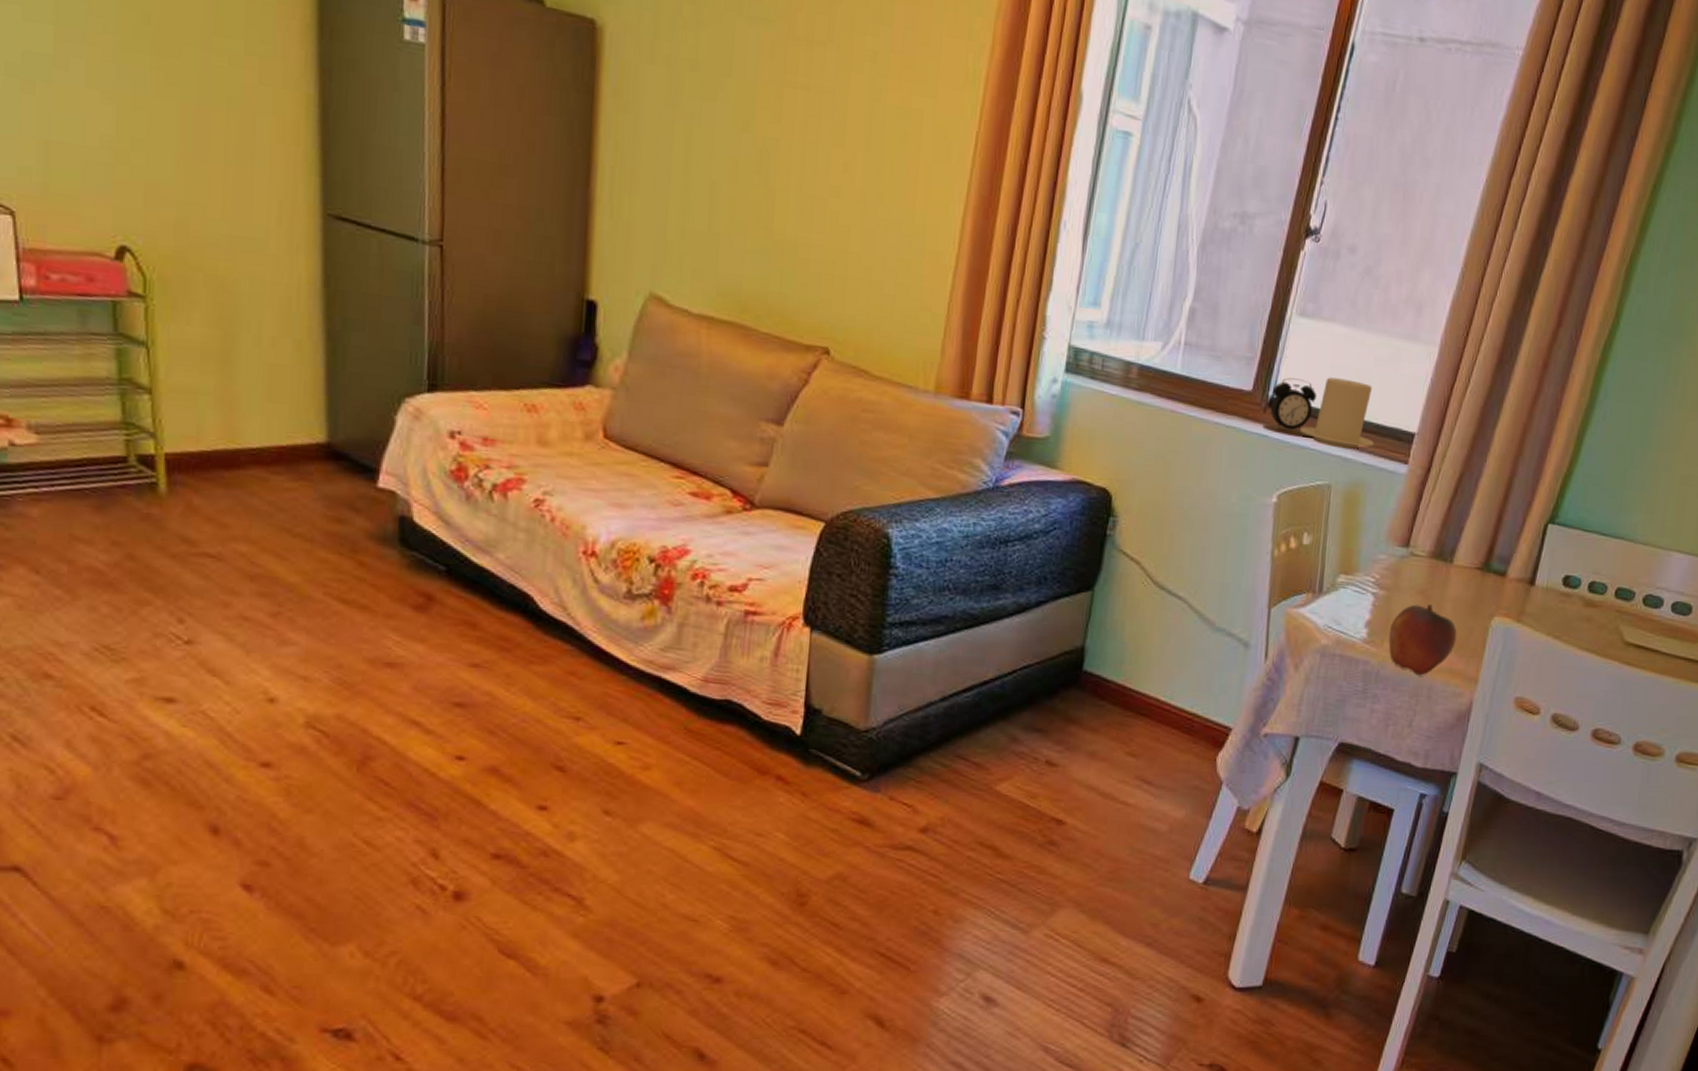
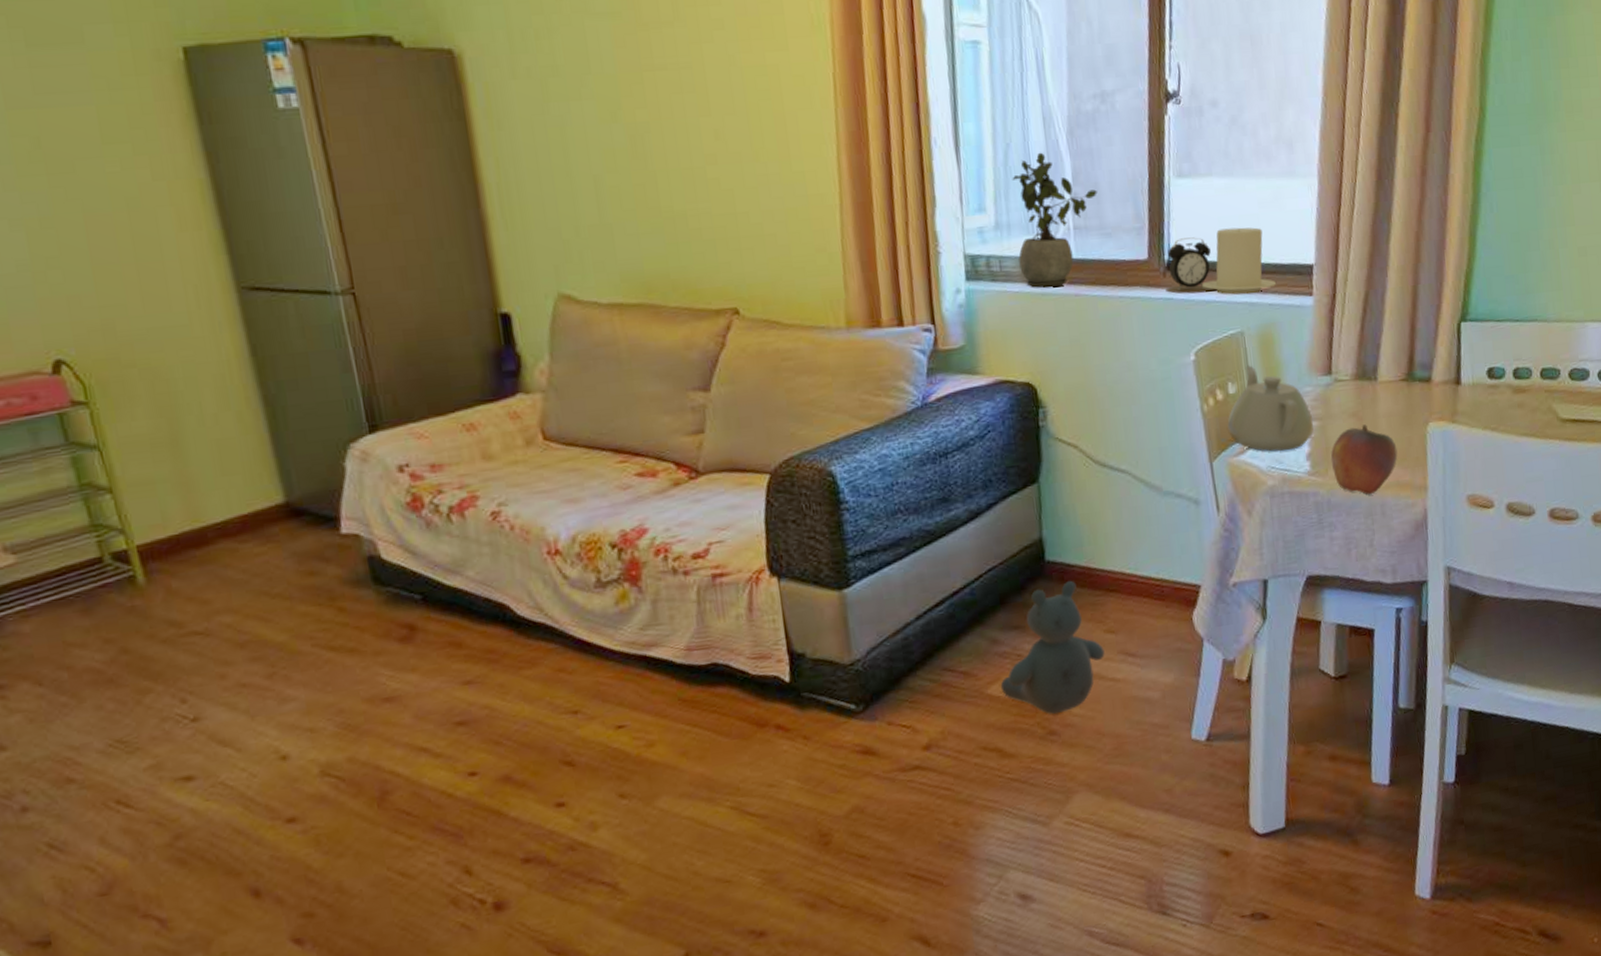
stuffed animal: none [1010,695,1122,826] -> present [1000,580,1105,715]
potted plant: none [1122,259,1216,400] -> present [1012,152,1097,289]
teapot: none [1292,519,1381,614] -> present [1226,365,1314,451]

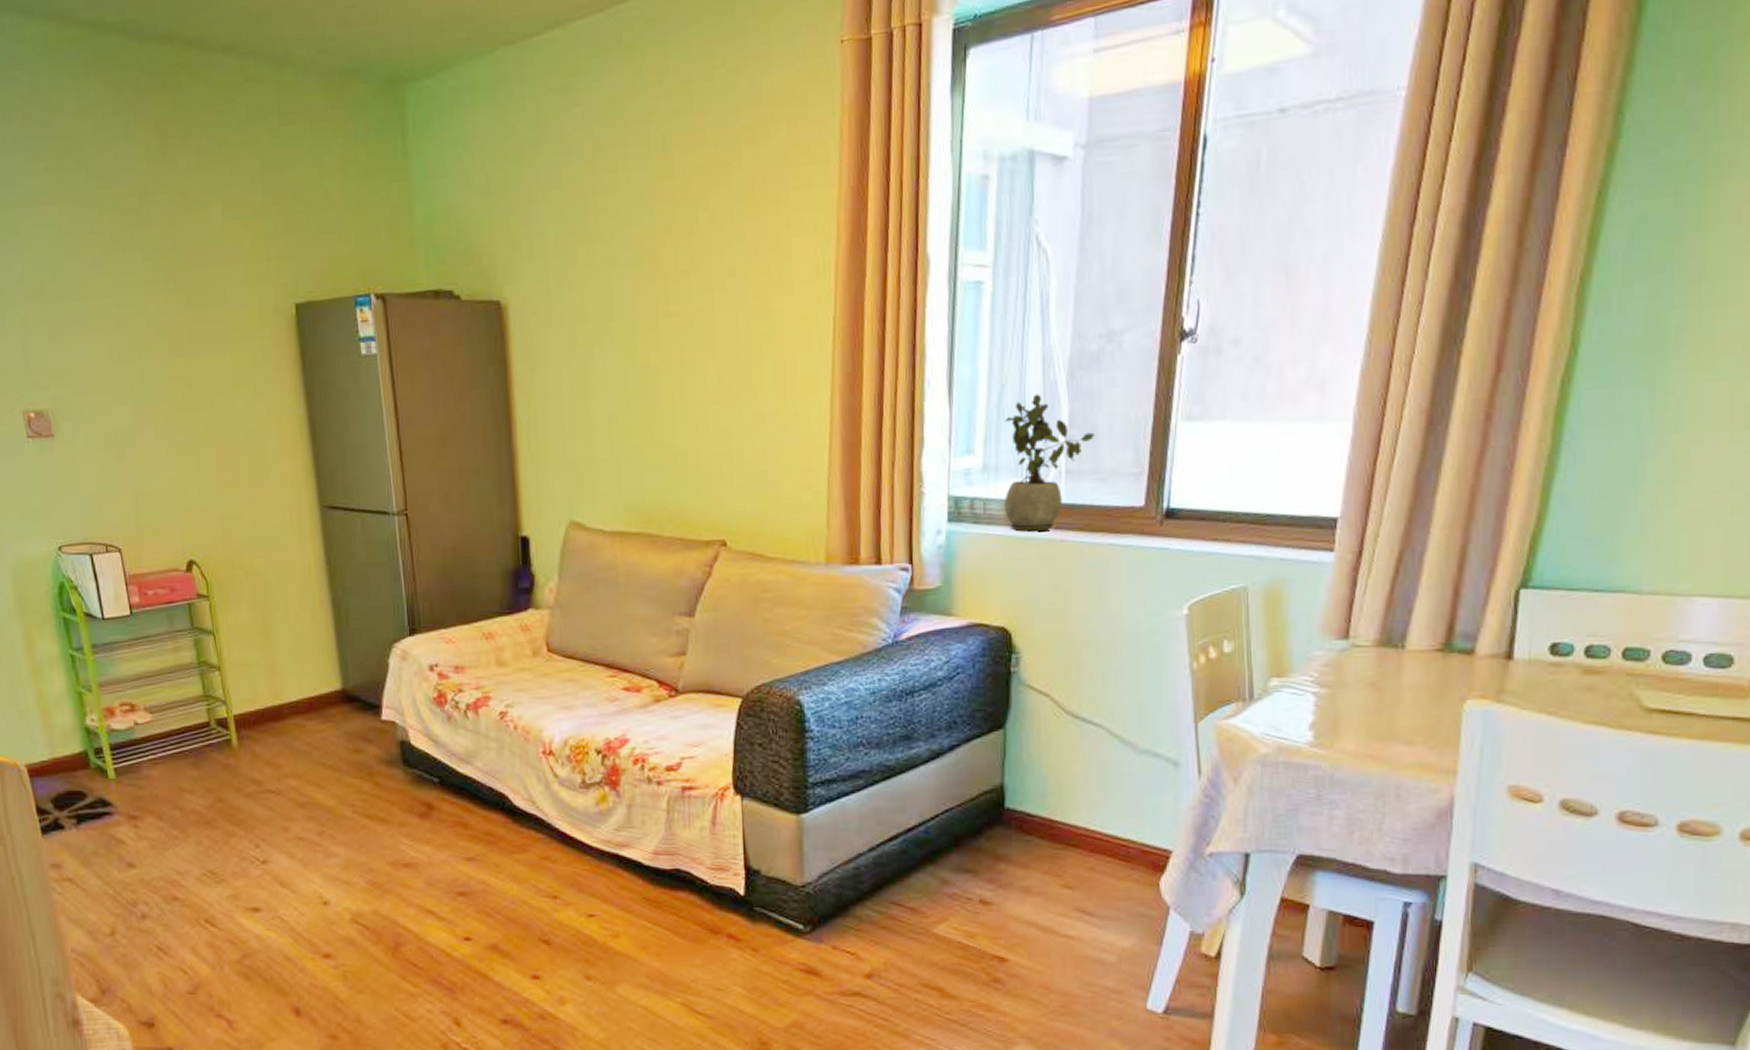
stuffed animal: present [1000,580,1105,715] -> none [947,830,1060,963]
alarm clock: present [1165,237,1216,294] -> none [1161,484,1219,545]
candle: present [1202,227,1277,295] -> none [1204,475,1292,548]
teapot: present [1226,365,1314,451] -> none [1217,623,1322,718]
fruit: present [1330,424,1398,495] -> none [1338,696,1423,773]

